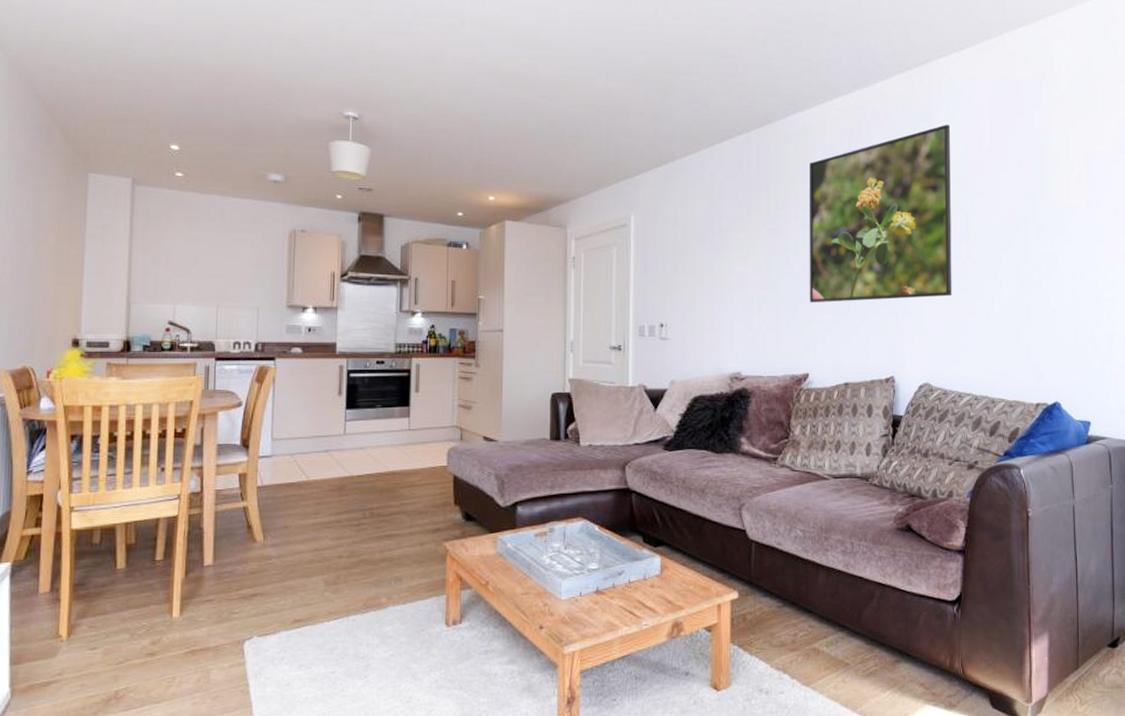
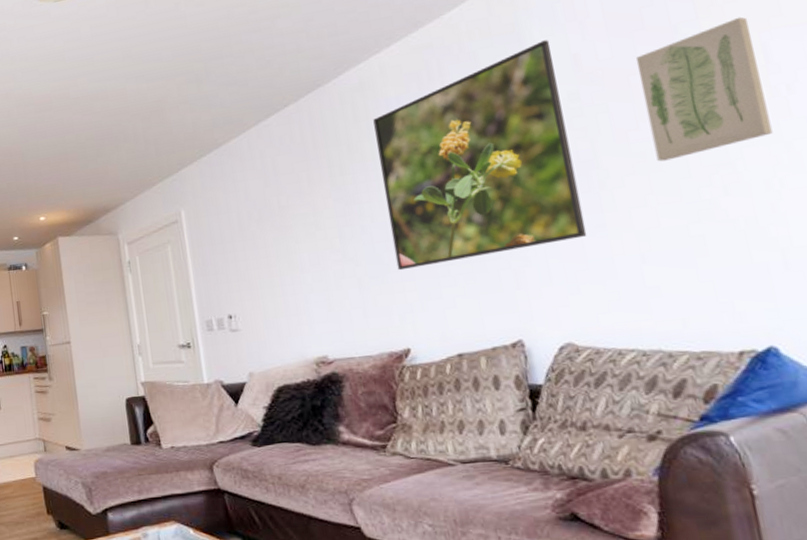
wall art: none [1006,139,1083,244] -> present [636,17,773,162]

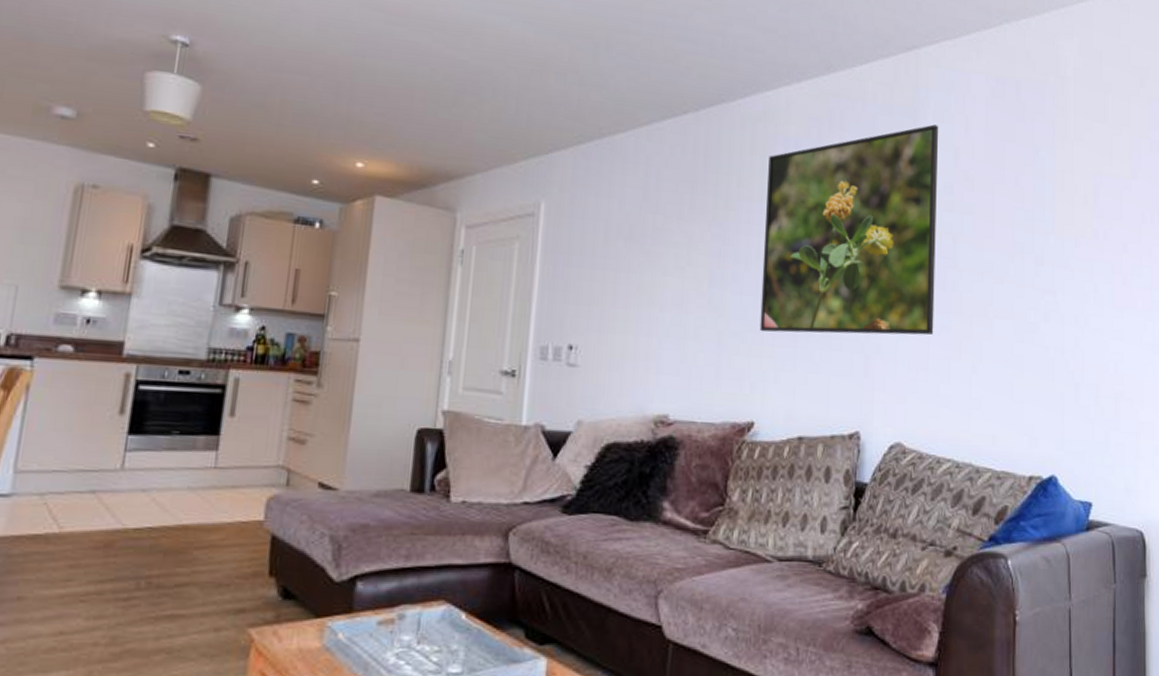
wall art: present [636,17,773,162] -> none [1001,156,1088,276]

